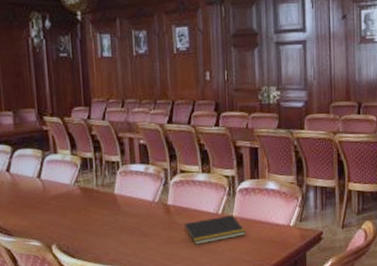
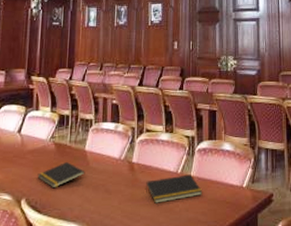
notepad: none [65,205,117,233] -> present [37,161,85,189]

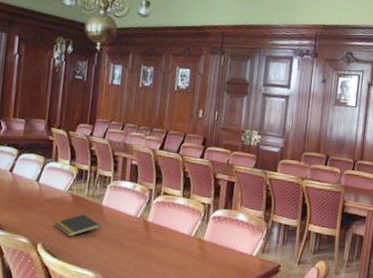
notepad: present [146,174,203,203] -> none [159,238,214,262]

